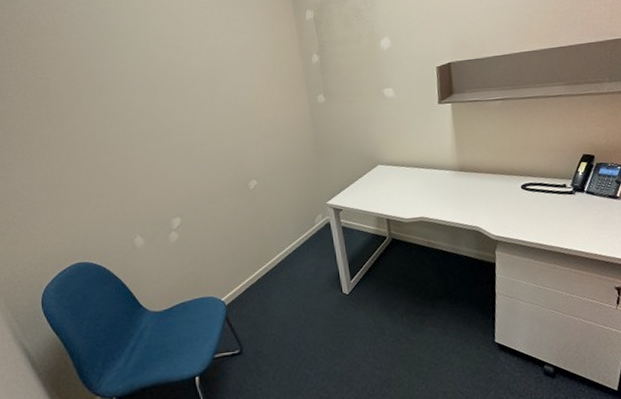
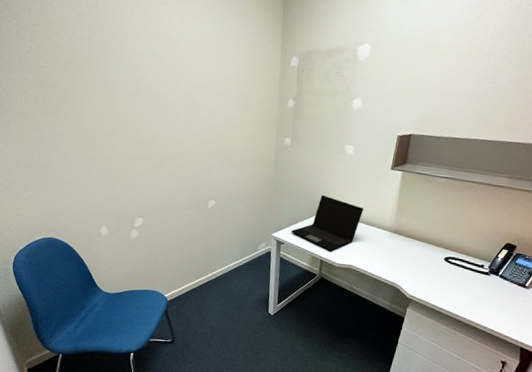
laptop: none [347,147,421,208] -> present [291,194,364,252]

